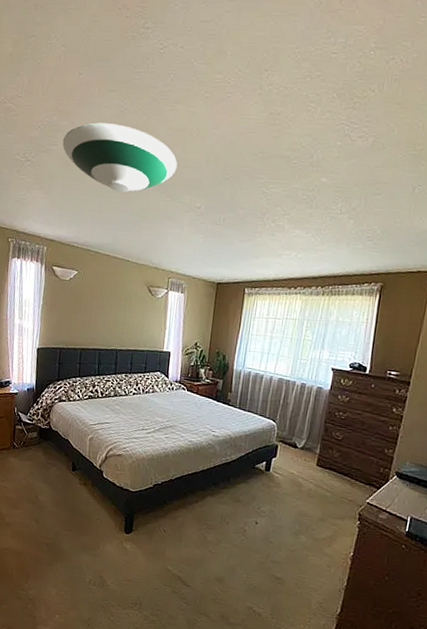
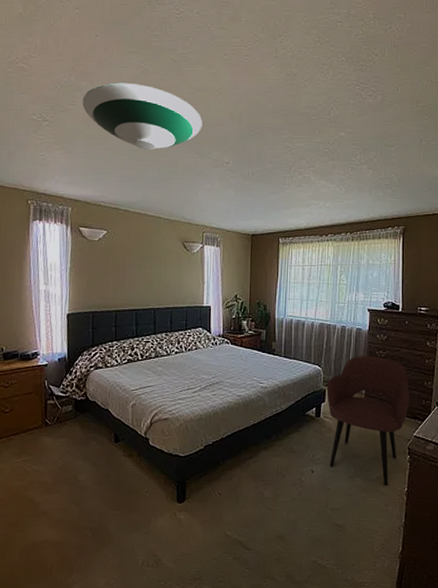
armchair: none [274,415,368,547] -> present [326,355,409,485]

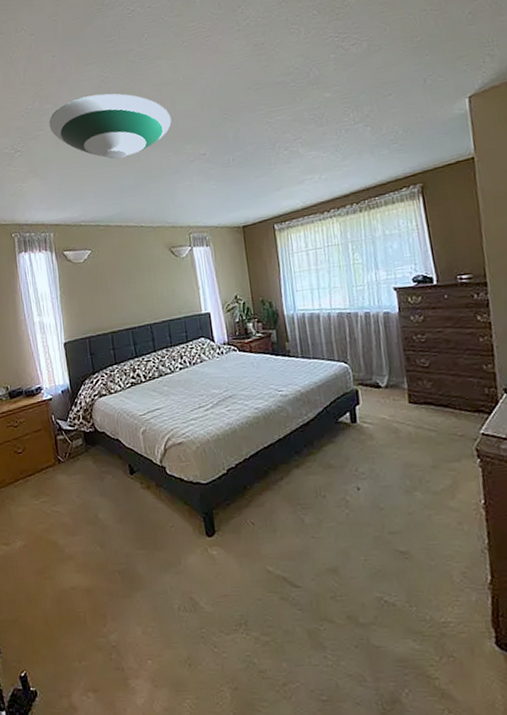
armchair: present [326,355,409,485] -> none [358,342,468,499]

